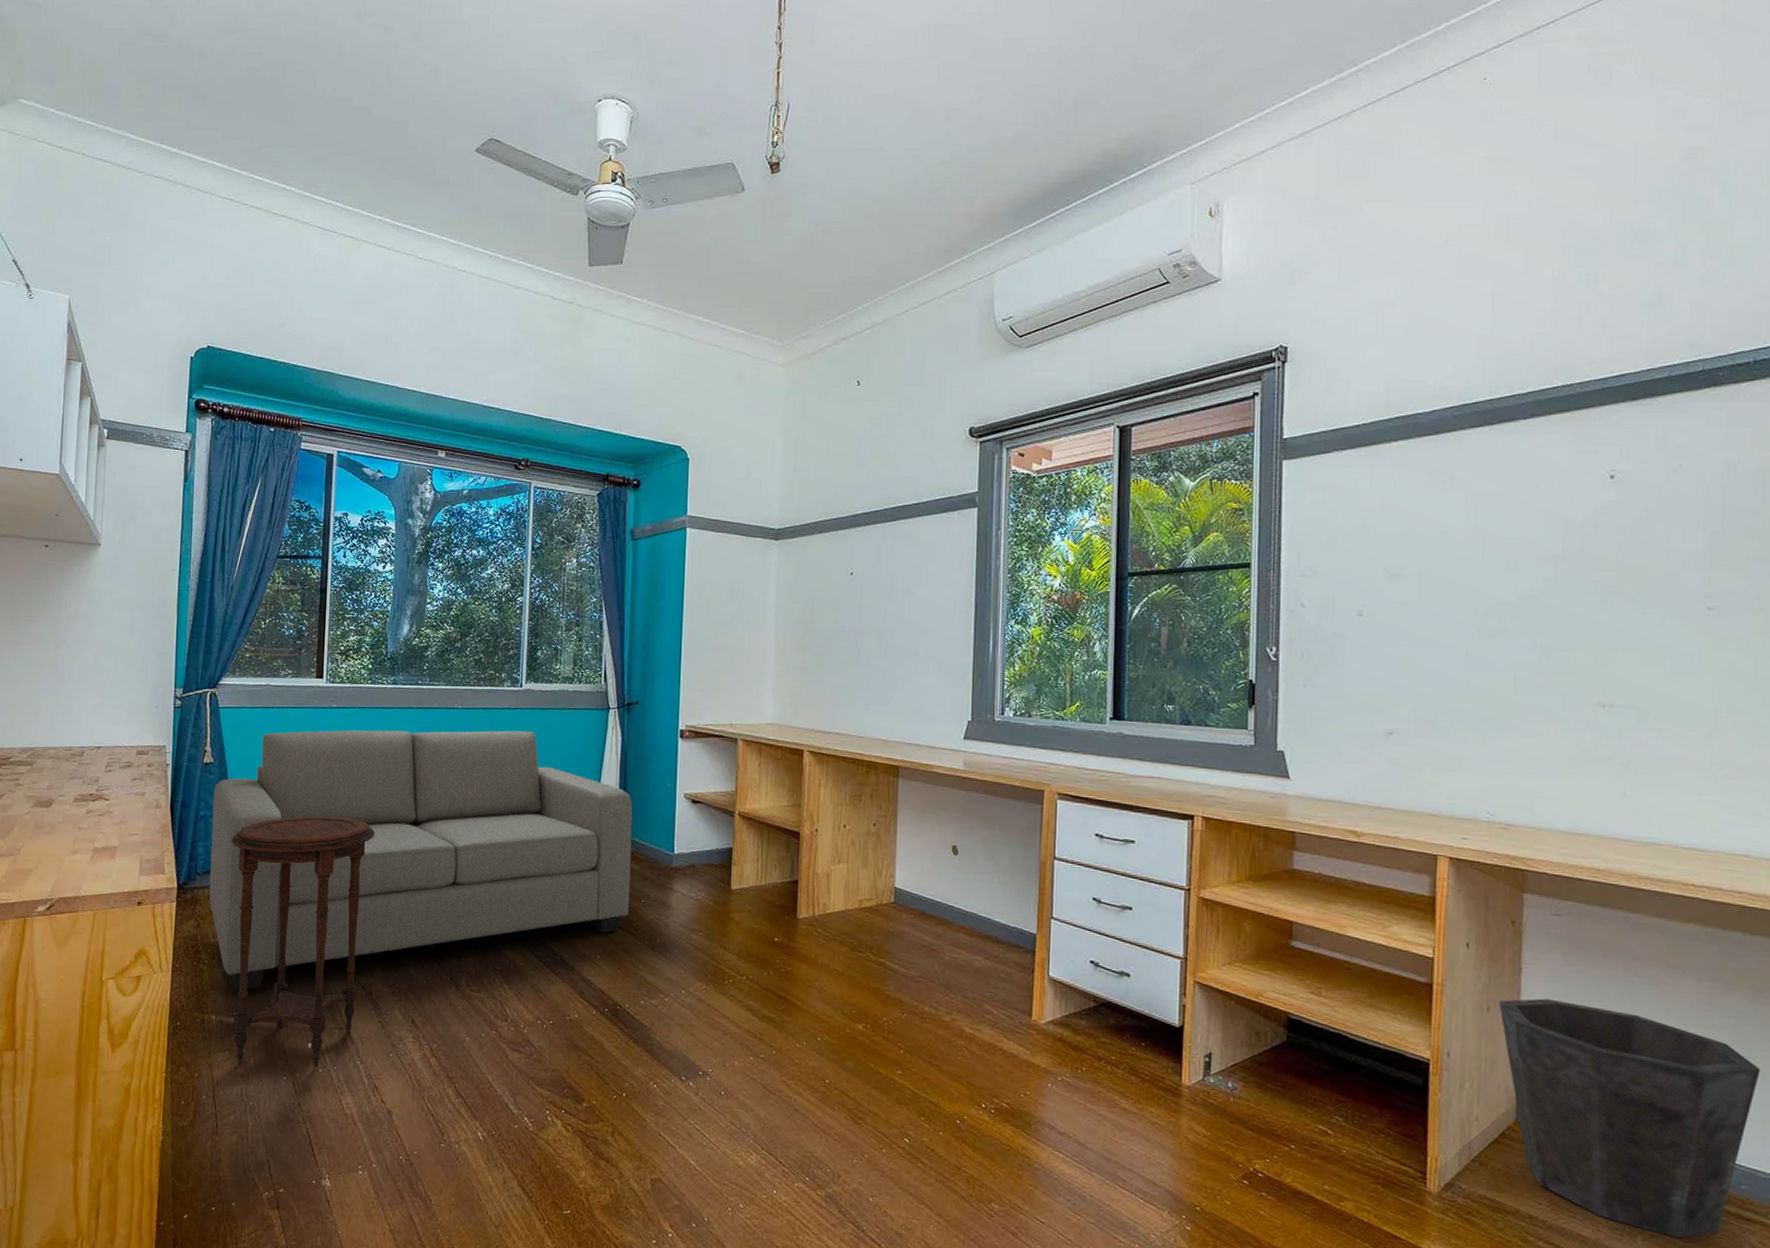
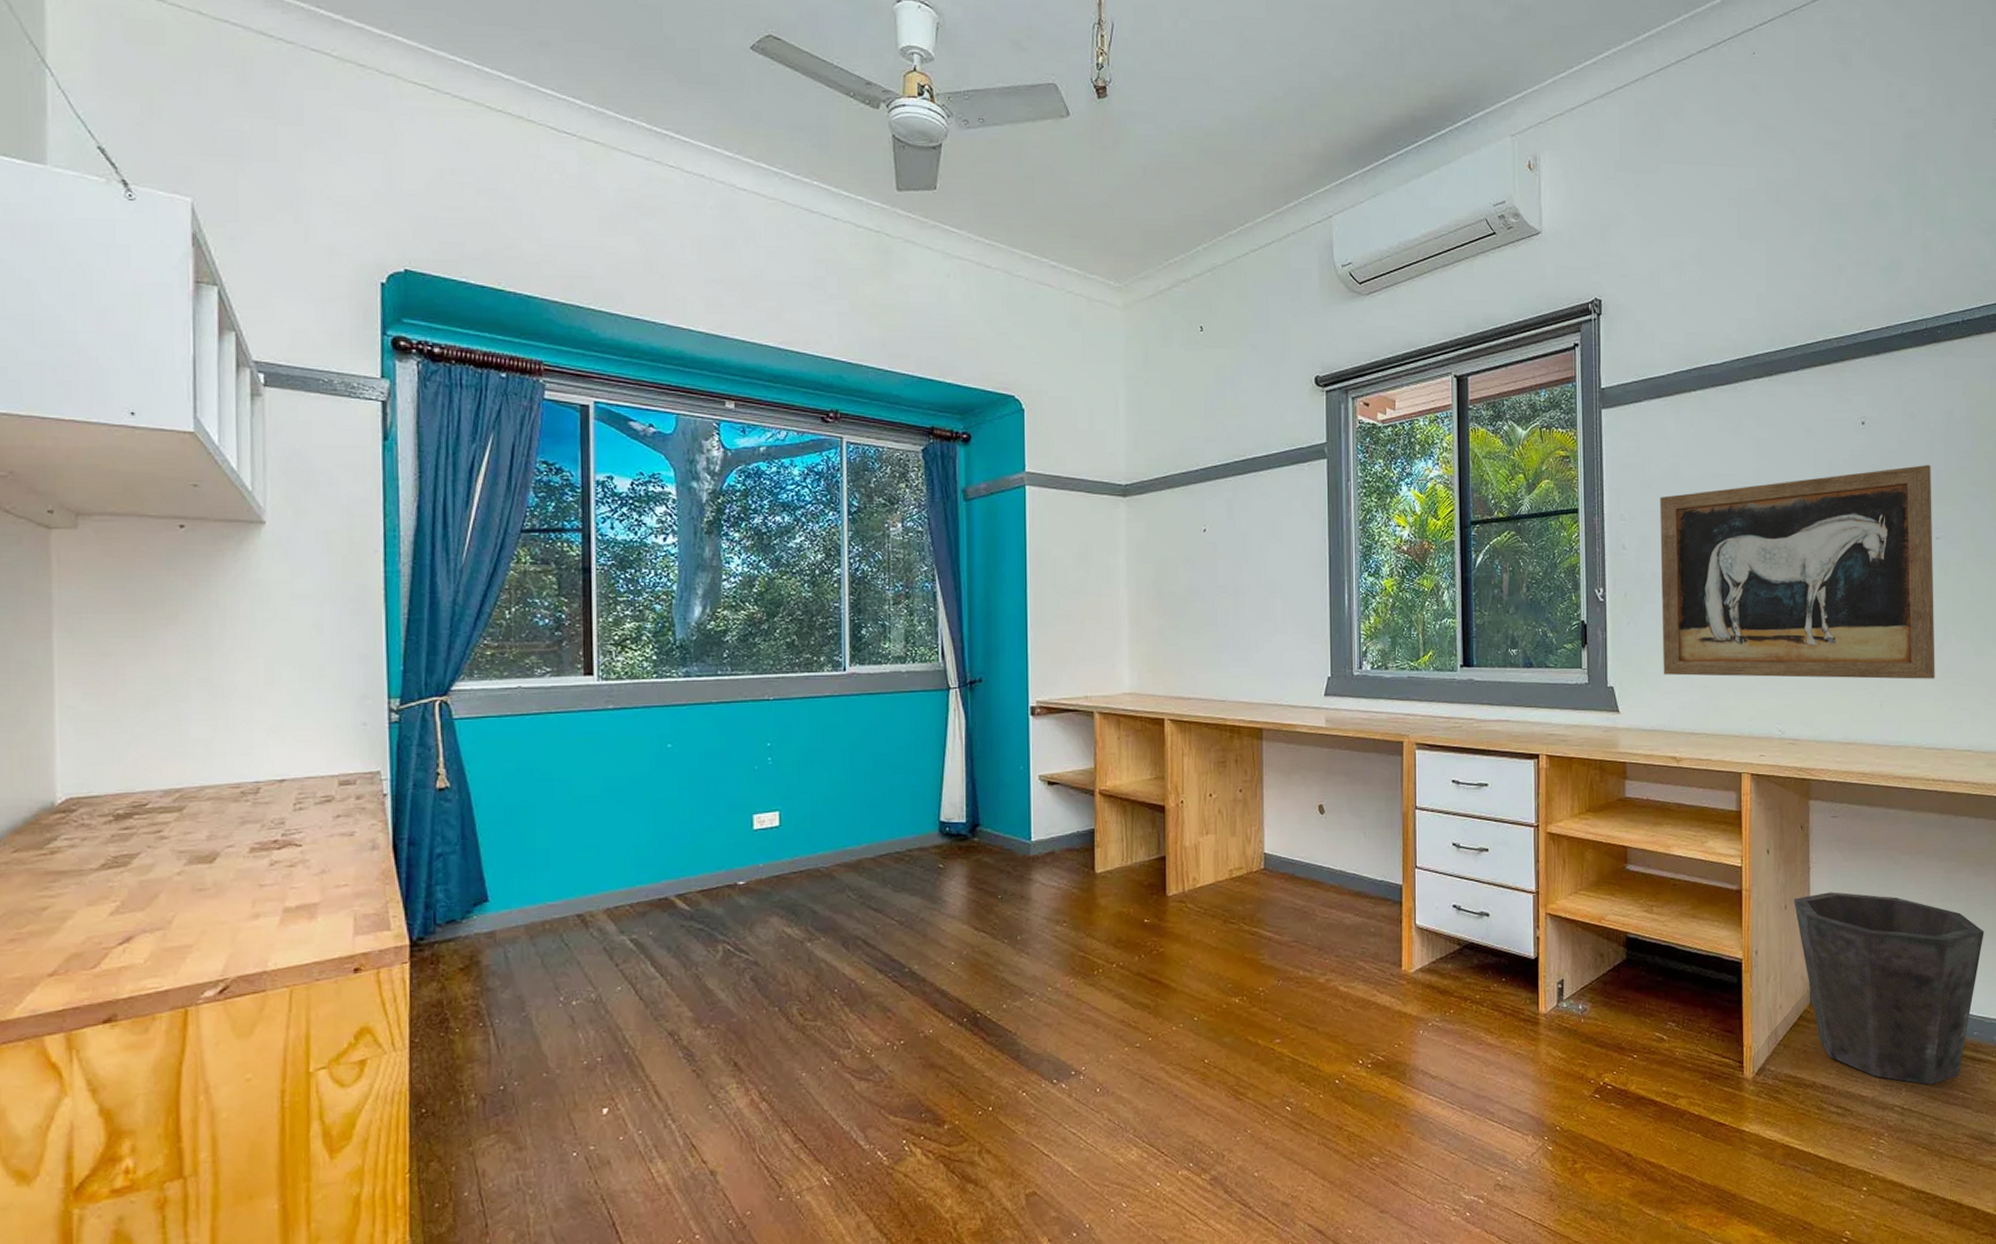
sofa: present [209,730,633,992] -> none [452,720,984,1061]
side table: present [231,816,376,1068] -> none [481,837,674,1147]
wall art: none [1344,525,1704,769] -> present [1660,465,1935,679]

